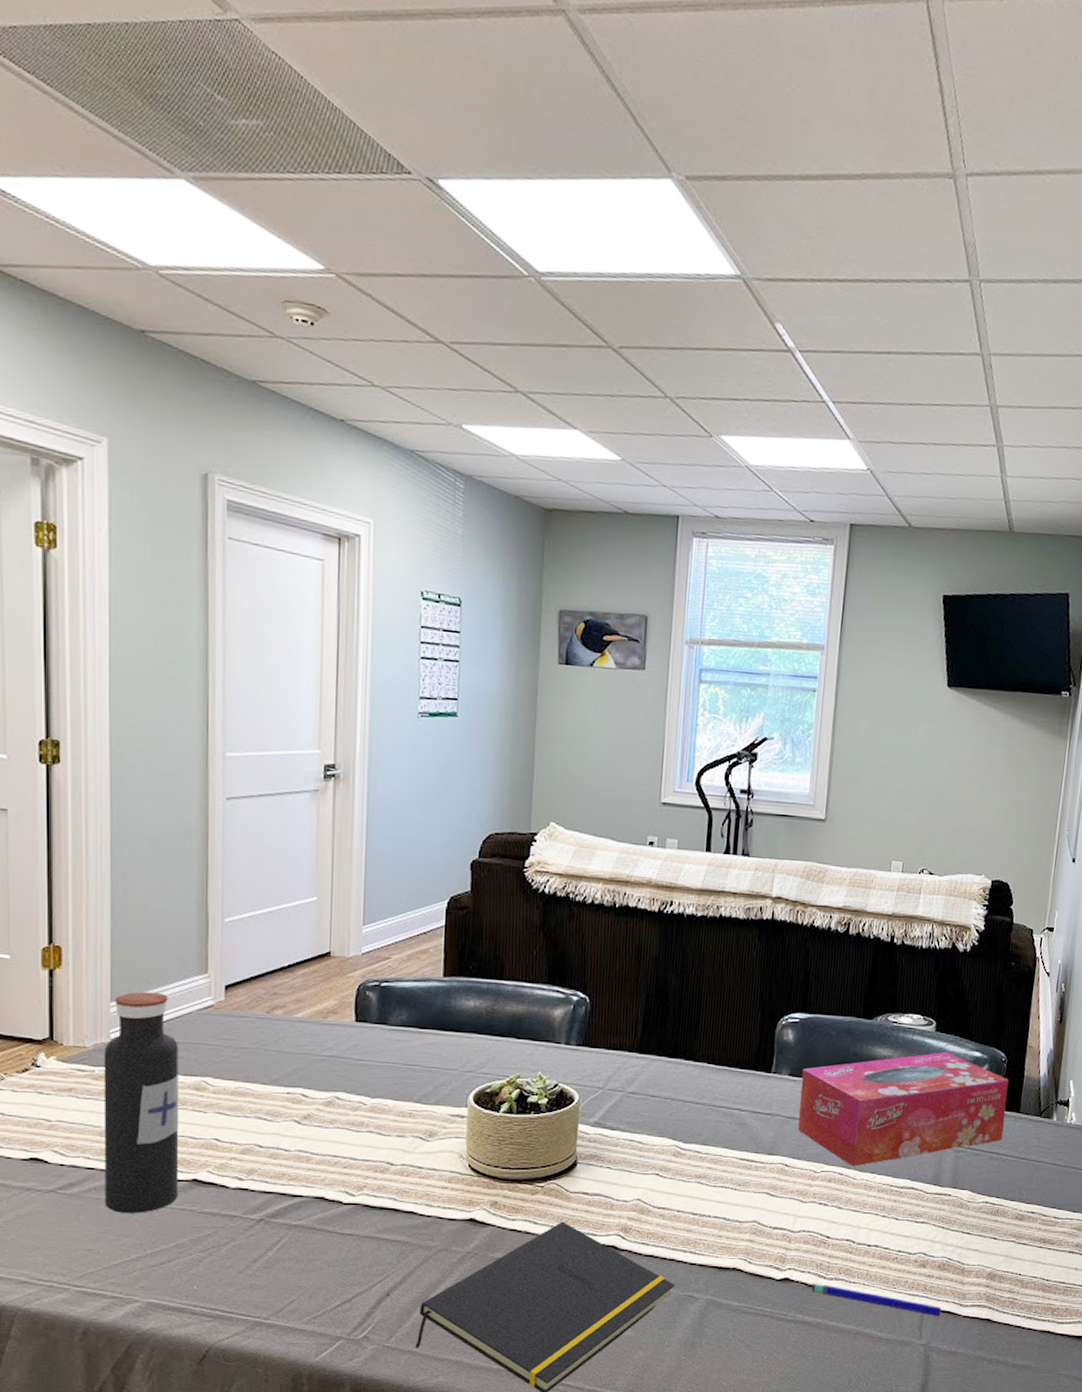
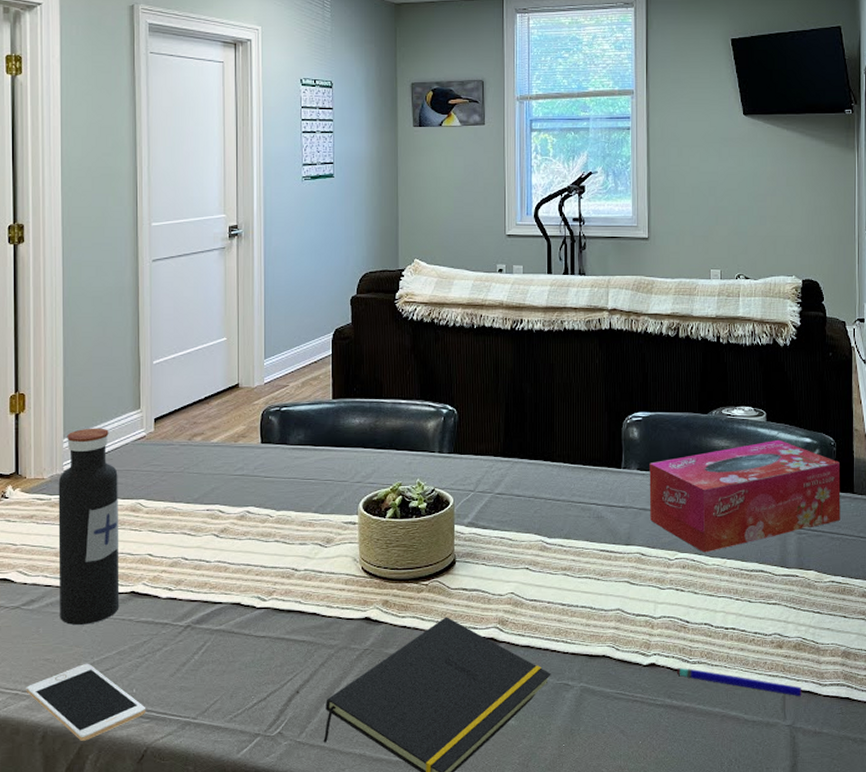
cell phone: none [63,1255,209,1339] -> present [26,663,146,741]

